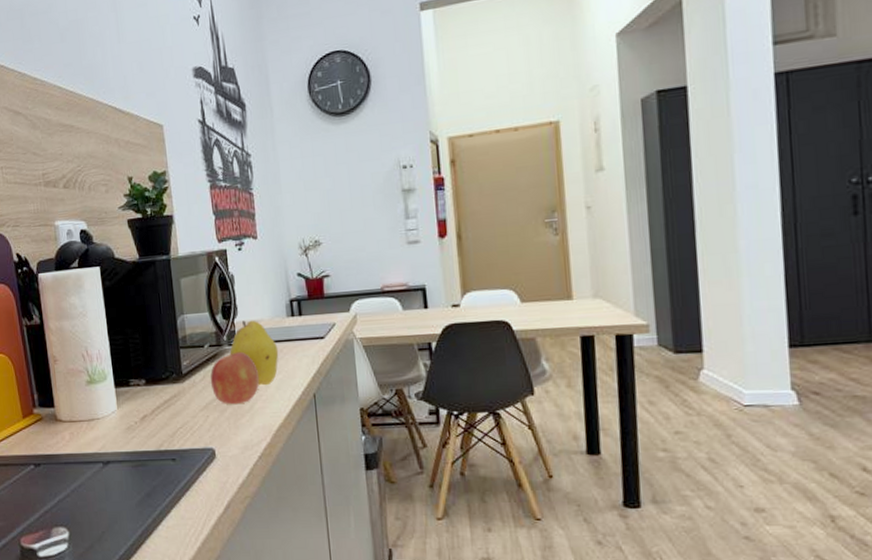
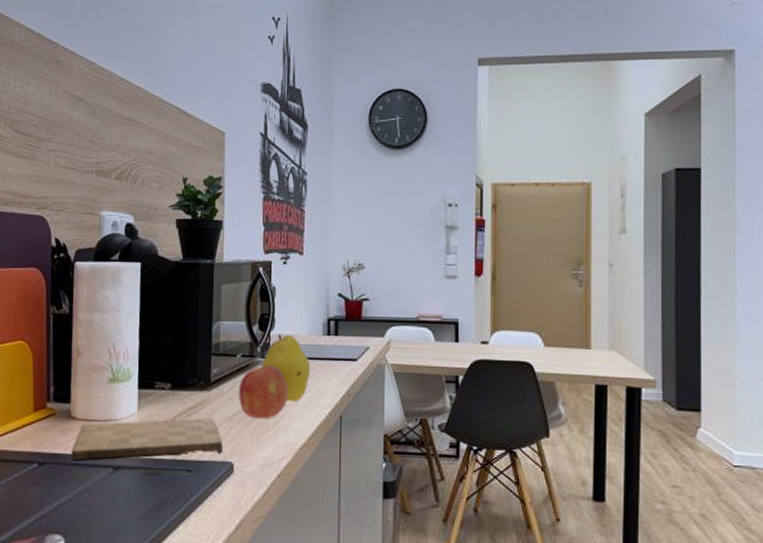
cutting board: none [62,409,203,460] -> present [71,418,223,461]

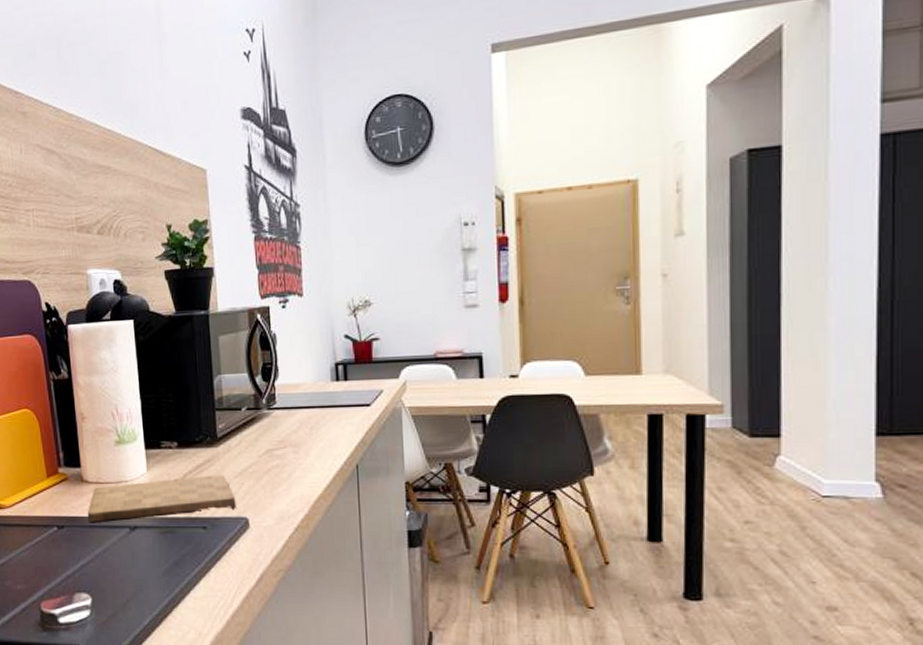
fruit: present [238,365,289,419] -> none [246,416,300,473]
fruit: present [261,334,311,403] -> none [268,383,321,454]

